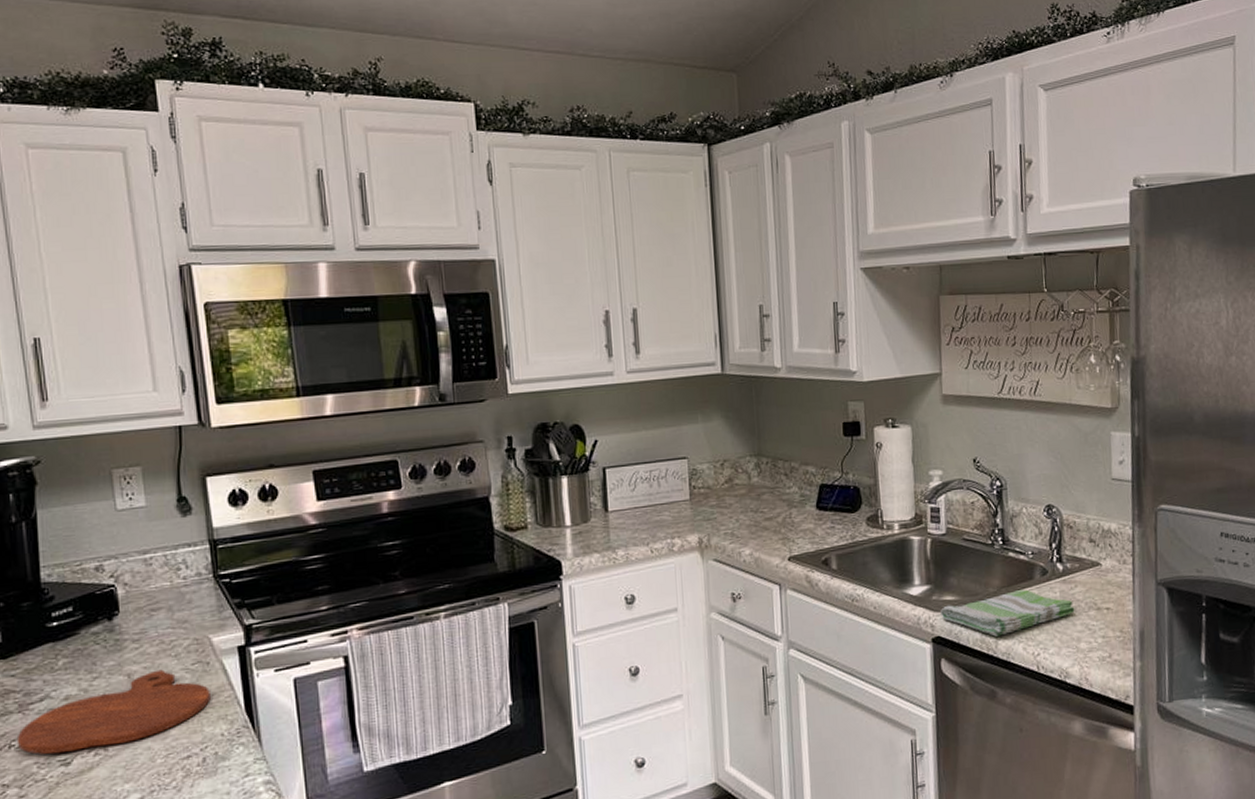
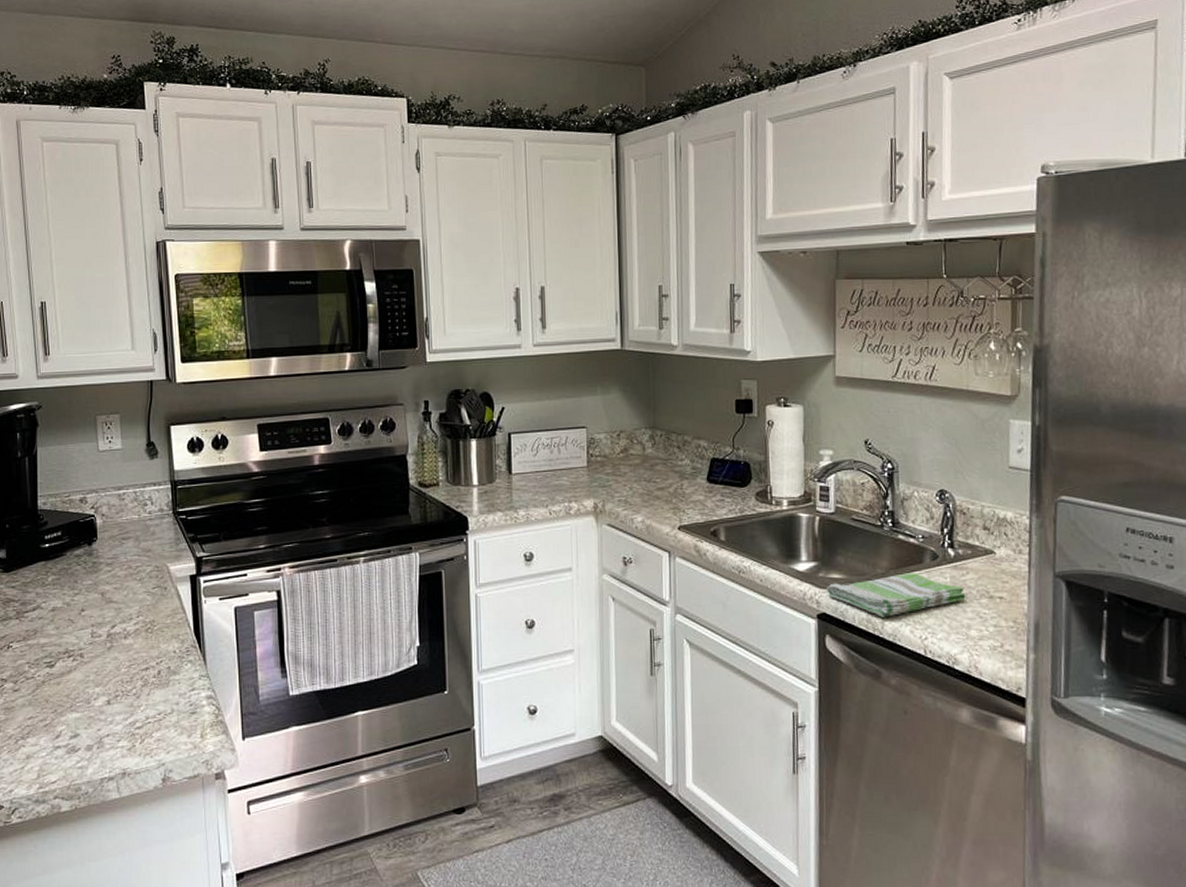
cutting board: present [16,669,211,755] -> none [14,591,166,657]

